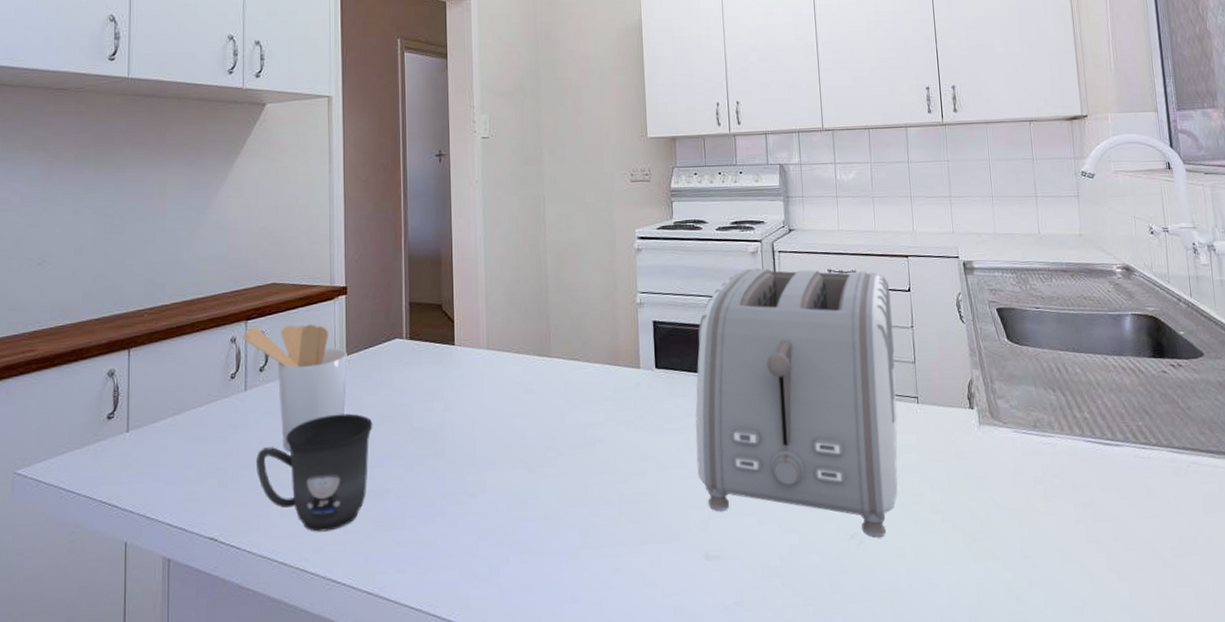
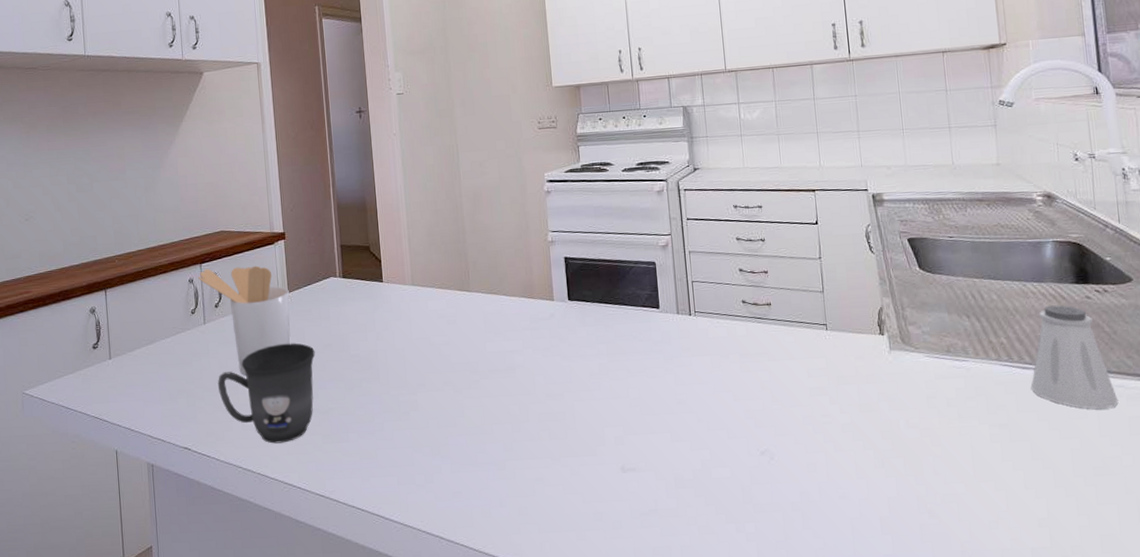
toaster: present [695,268,898,537] -> none [607,205,808,454]
saltshaker: none [1112,379,1193,487] -> present [1030,305,1119,410]

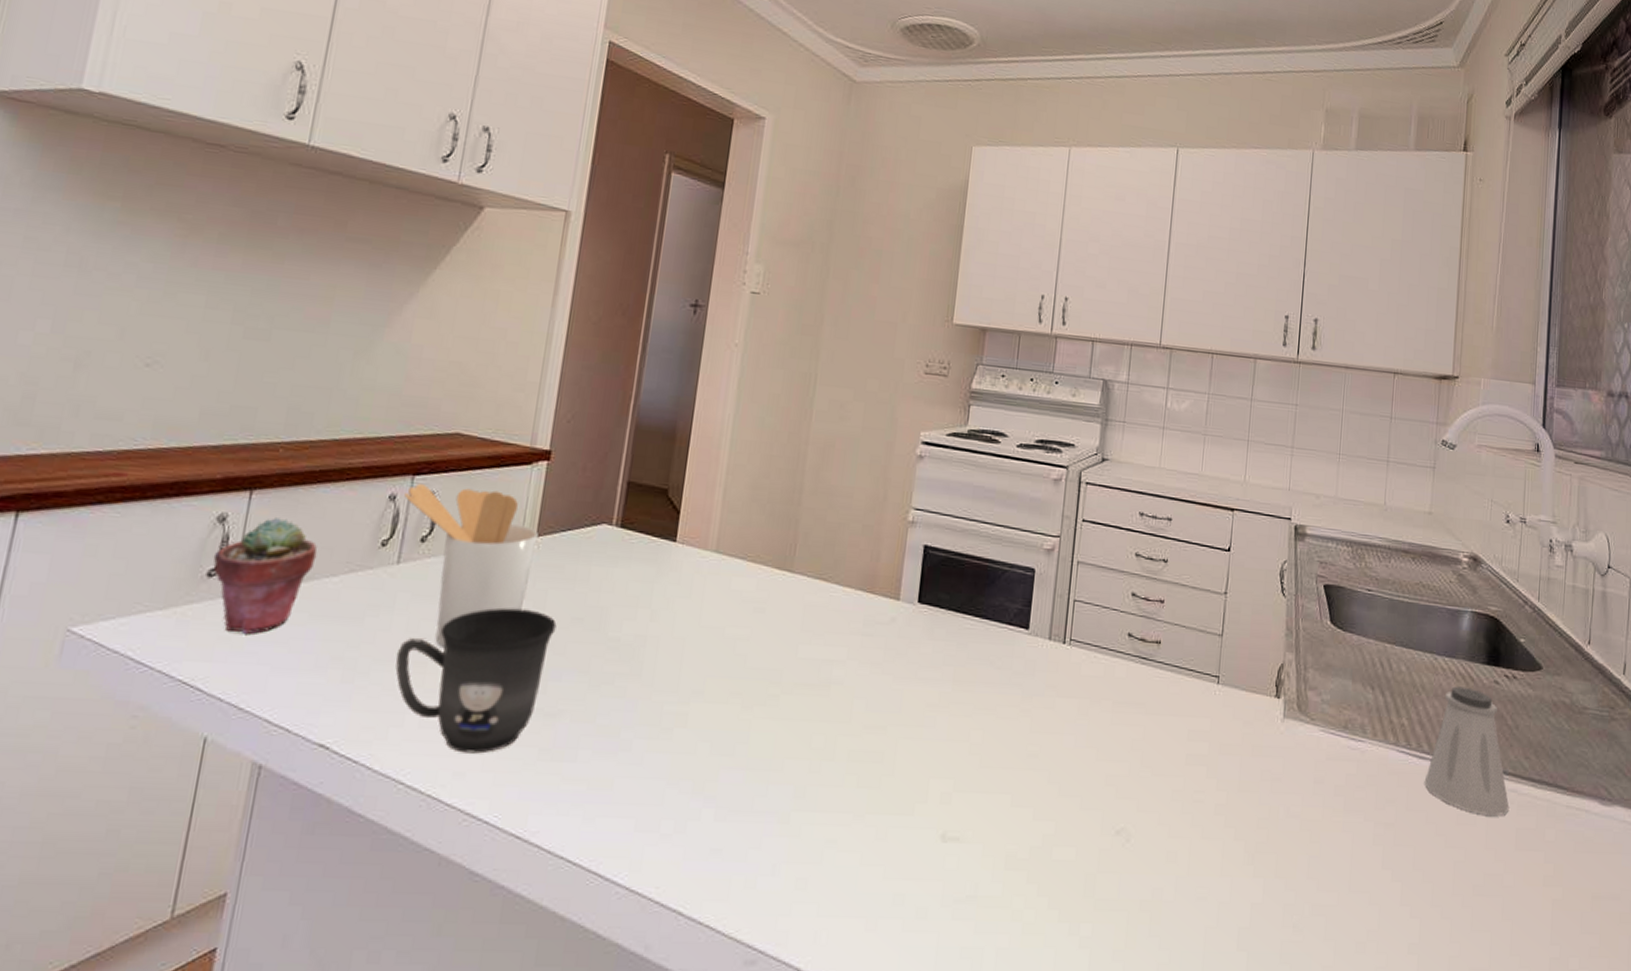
potted succulent: none [93,305,154,382] -> present [213,518,318,634]

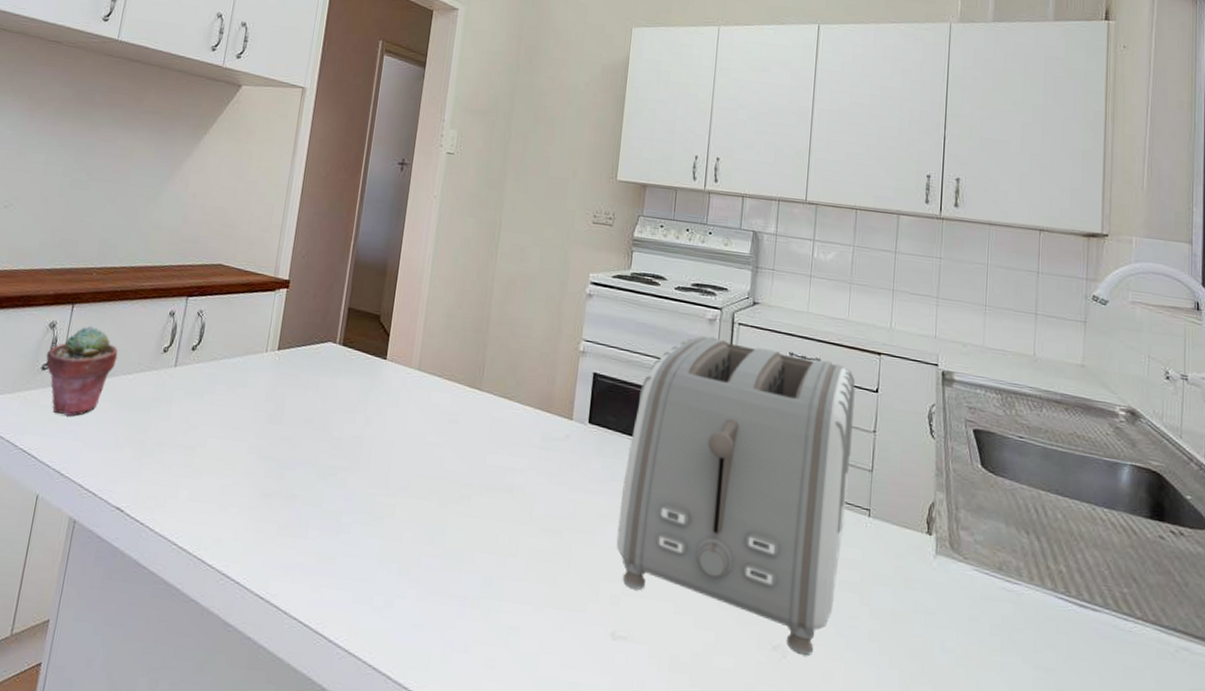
mug: present [395,608,557,754] -> none [172,407,293,526]
utensil holder: present [404,483,539,647] -> none [180,303,280,436]
toaster: none [948,497,1208,836] -> present [616,335,856,655]
saltshaker: present [1424,686,1510,817] -> none [1086,538,1181,673]

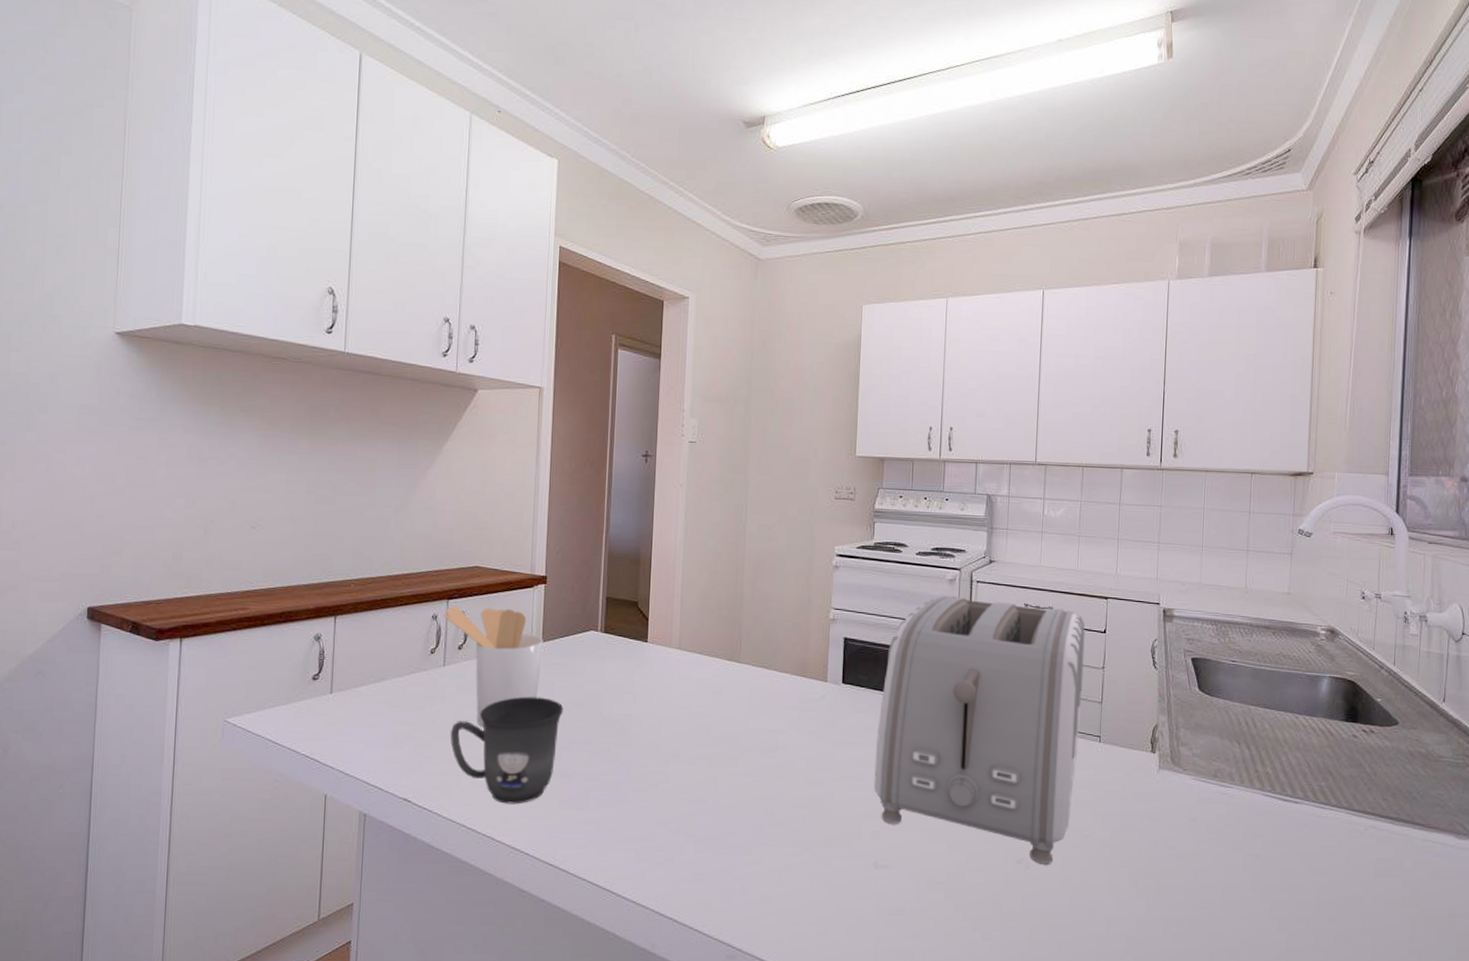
potted succulent: present [45,326,118,417] -> none [315,635,386,720]
mug: none [172,407,293,526] -> present [450,696,564,804]
utensil holder: none [180,303,280,436] -> present [443,605,543,727]

